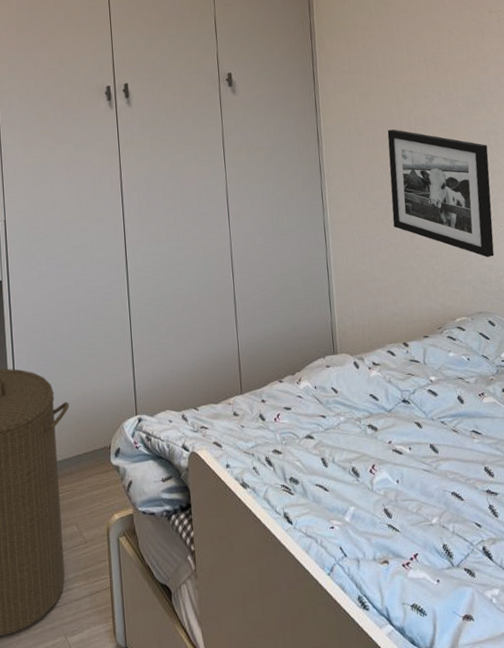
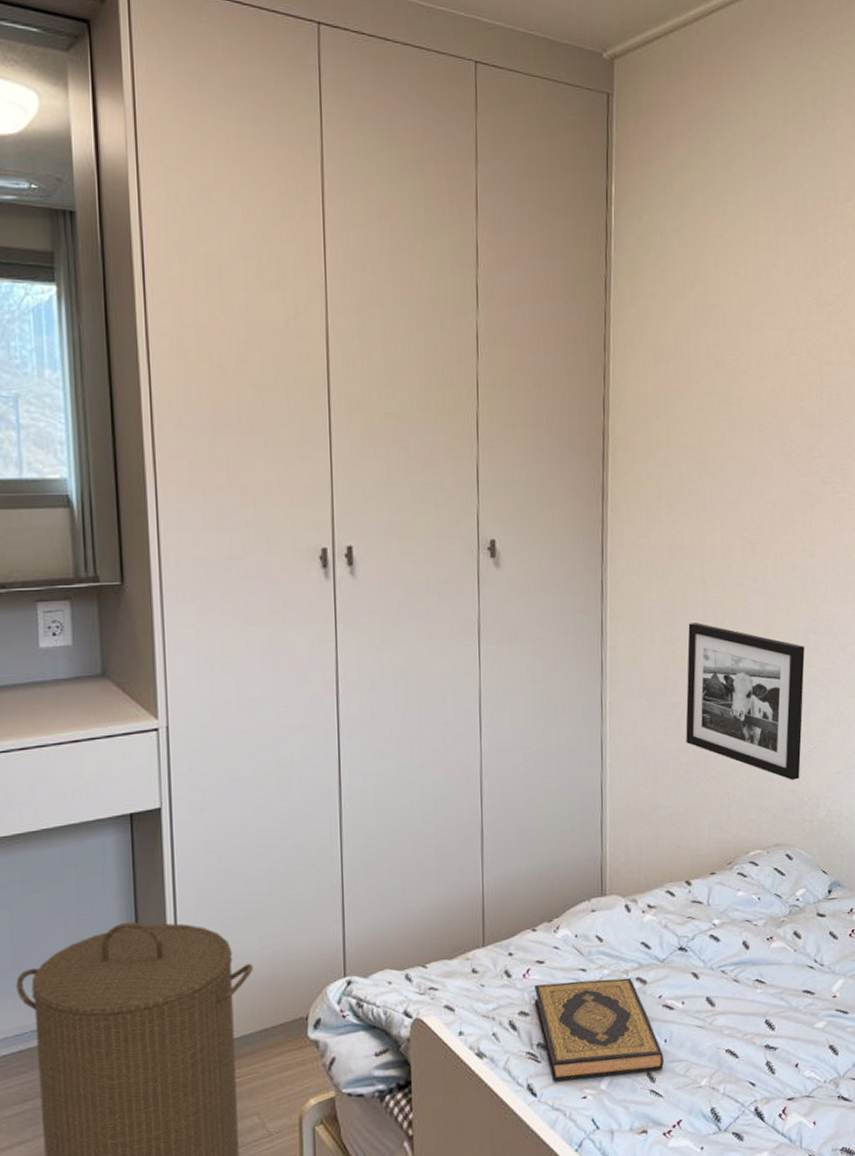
hardback book: none [284,424,398,512] -> present [534,977,664,1082]

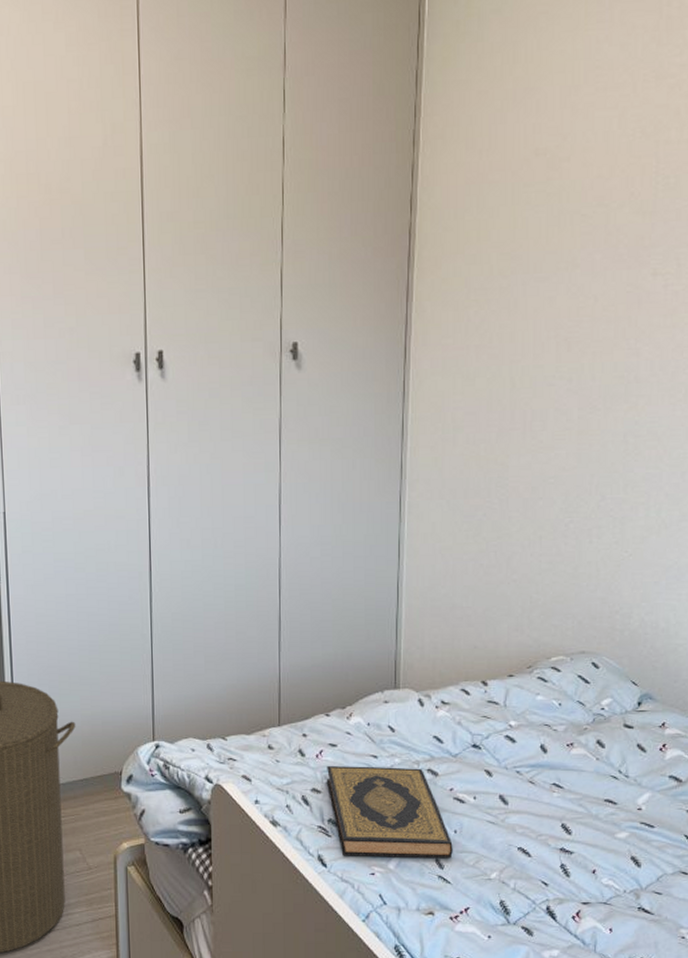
picture frame: present [685,623,805,780] -> none [487,424,623,588]

